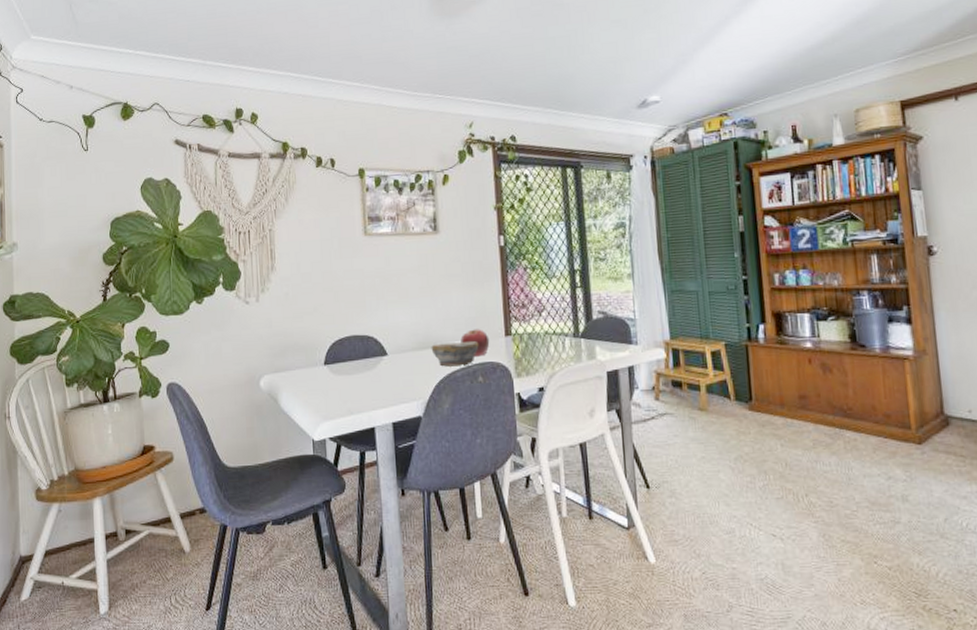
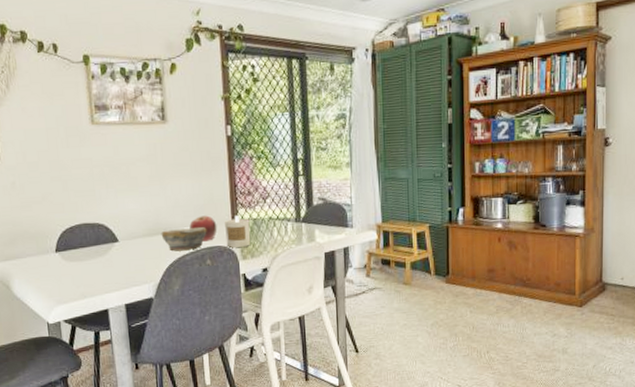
candle: none [498,330,526,365] -> present [225,216,251,249]

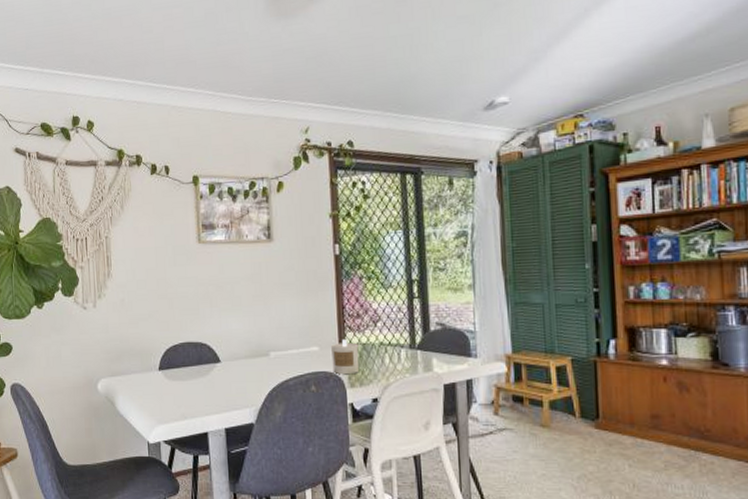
bowl: present [161,227,207,252] -> none [264,351,312,375]
fruit: present [189,215,217,242] -> none [293,338,323,366]

